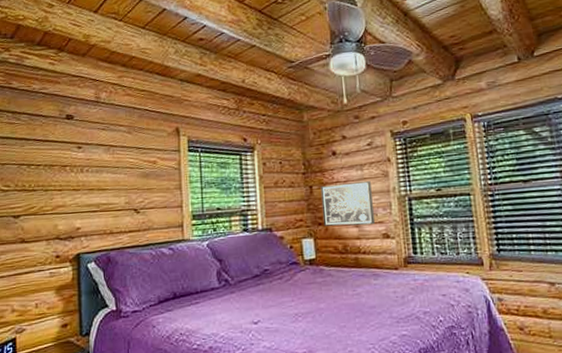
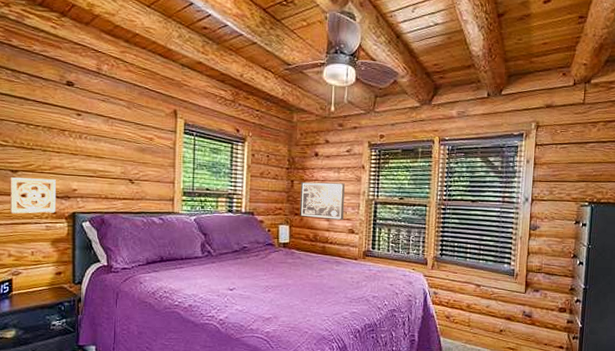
wall ornament: none [12,220,59,263] -> present [9,177,56,214]

